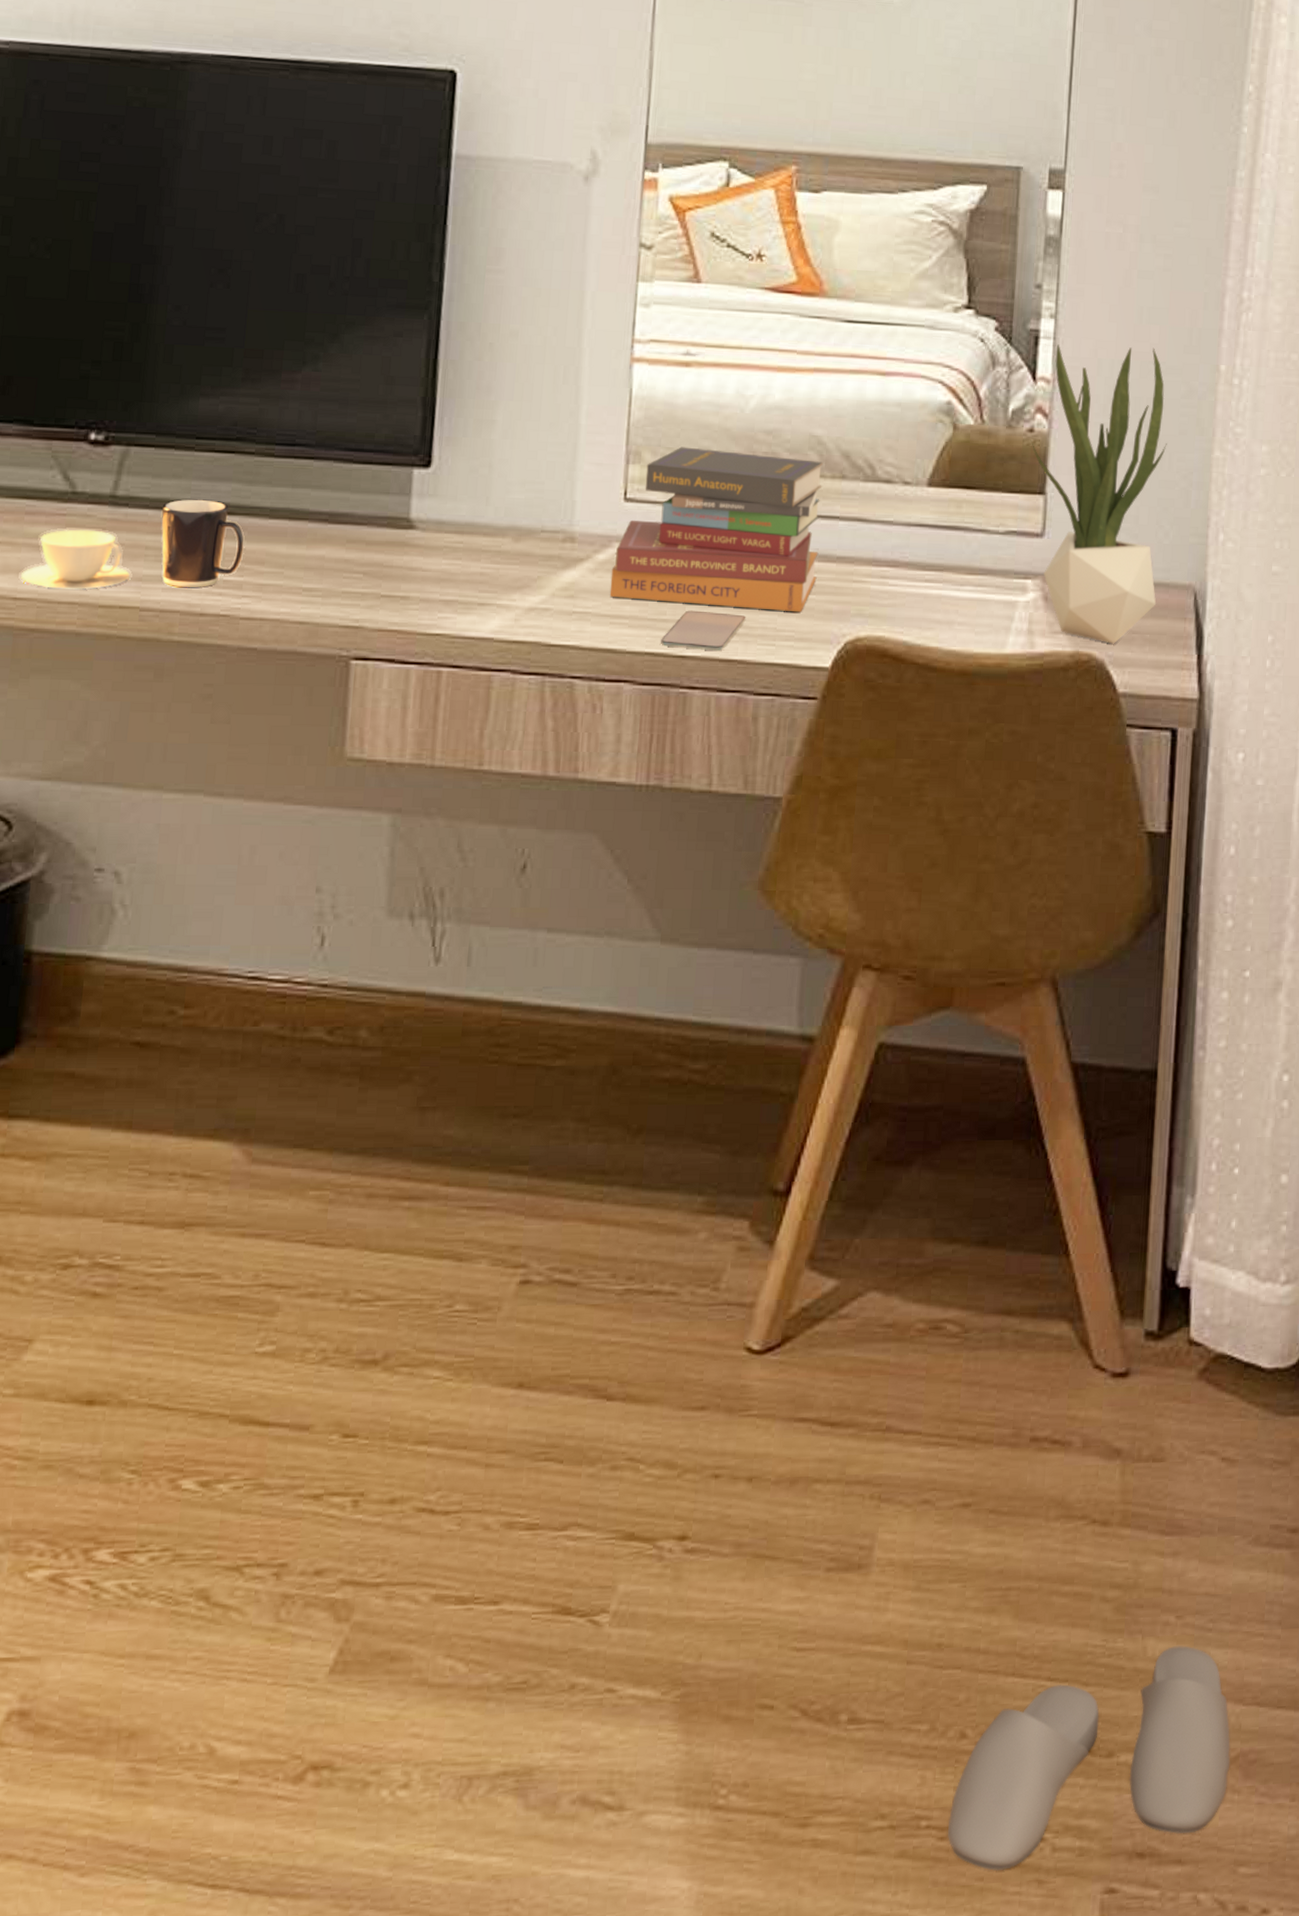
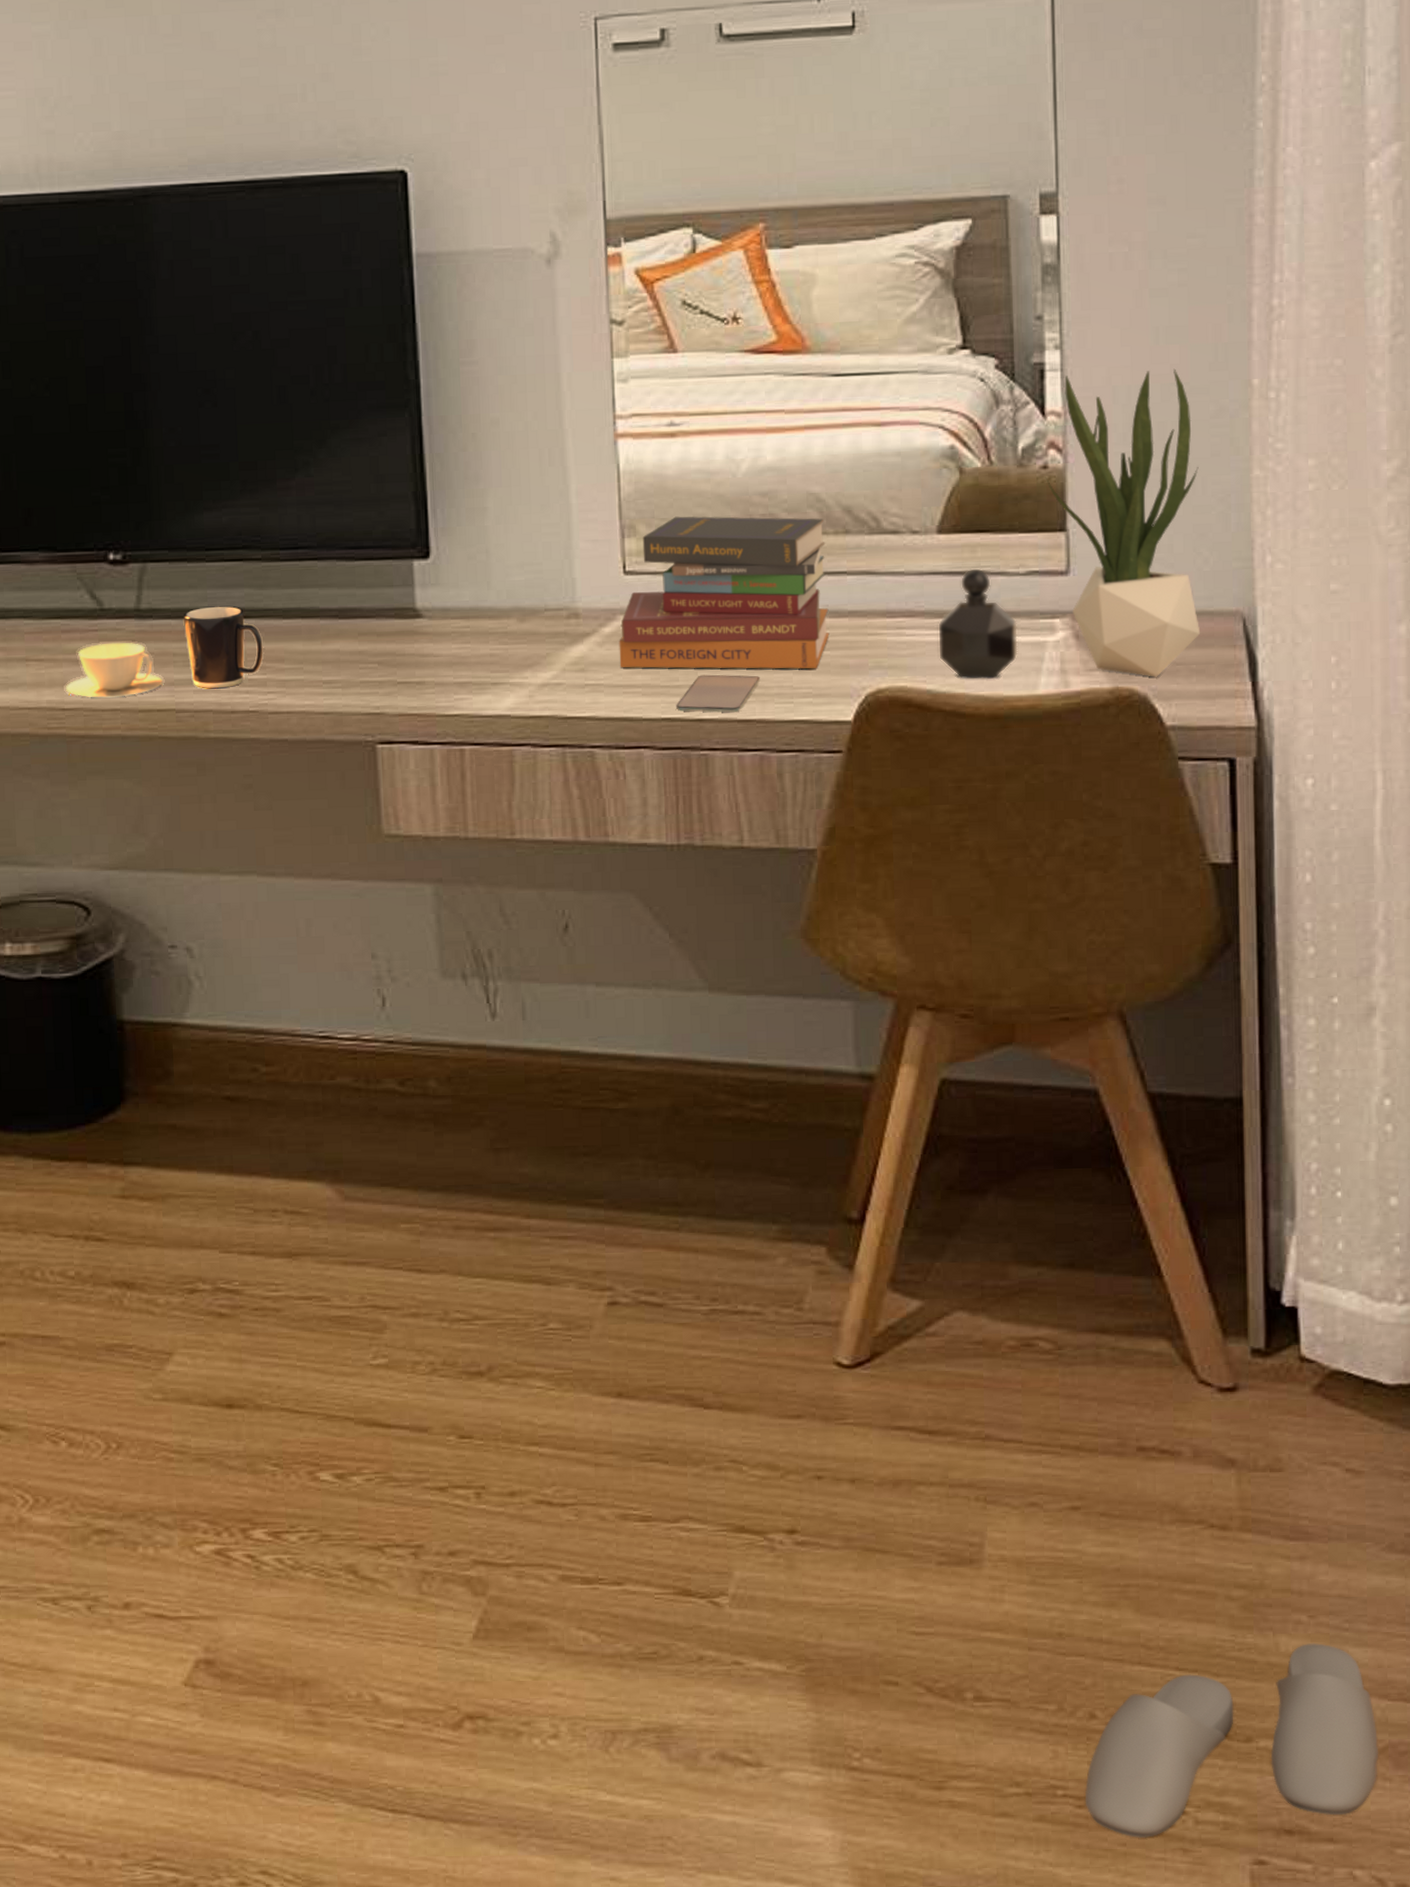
perfume bottle: none [918,523,993,634] -> present [939,568,1018,678]

